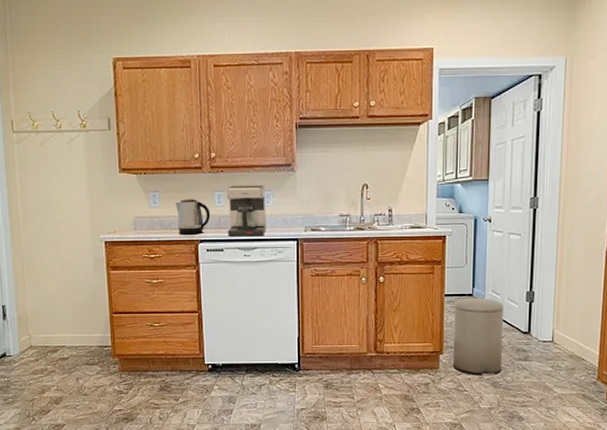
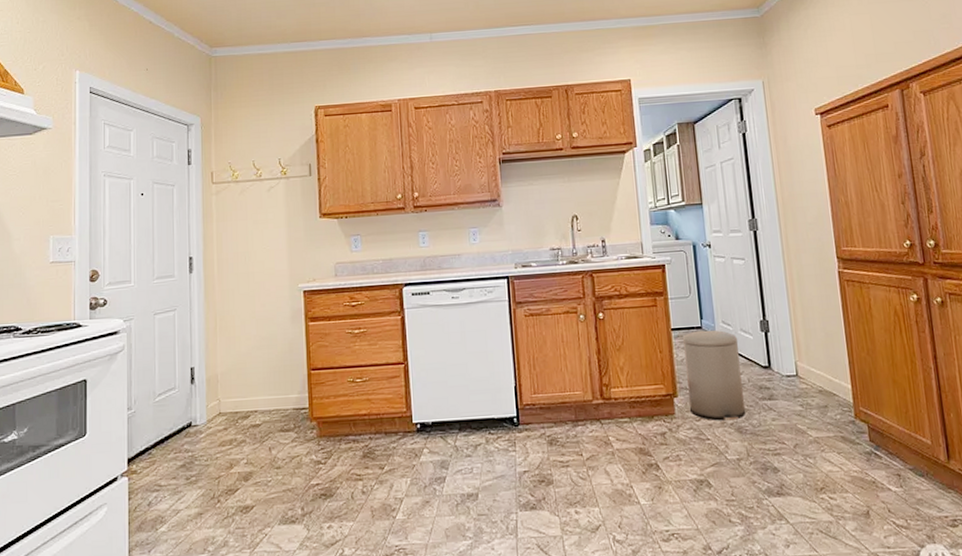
kettle: present [176,199,211,236] -> none [378,240,415,281]
coffee maker: present [227,184,266,237] -> none [432,221,474,278]

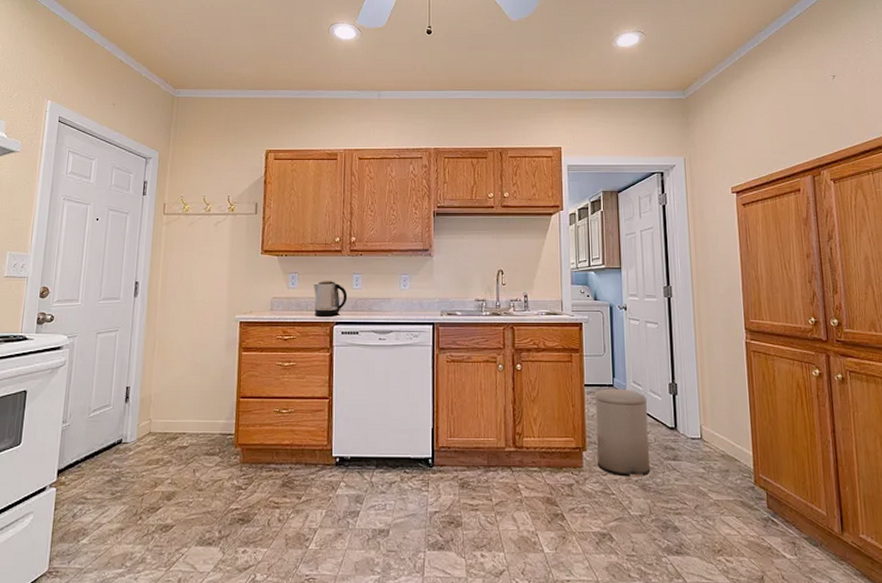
kettle: none [378,240,415,281] -> present [314,281,348,318]

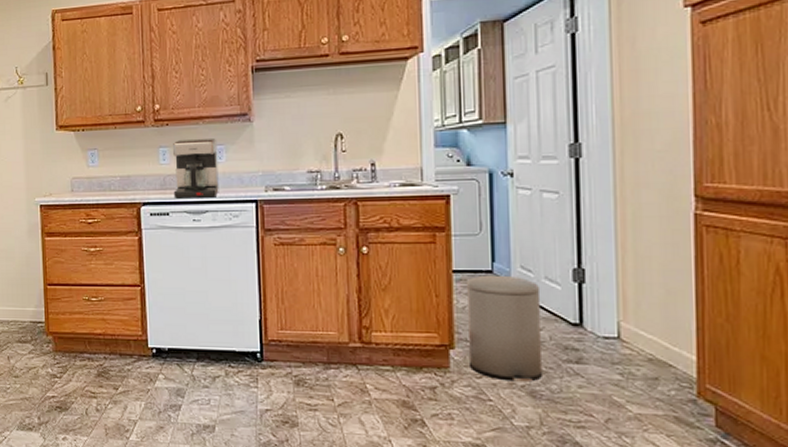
kettle: present [314,281,348,318] -> none [116,156,155,198]
coffee maker: none [363,268,403,319] -> present [173,137,219,199]

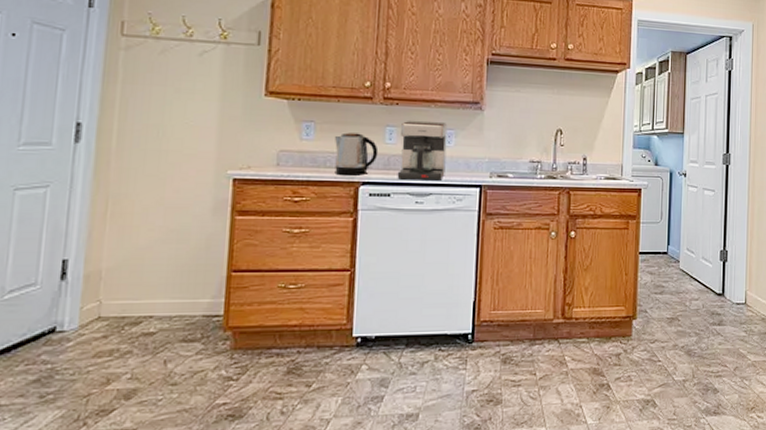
kettle: none [116,156,155,198] -> present [334,132,379,177]
pedal bin: present [466,275,542,382] -> none [647,256,699,344]

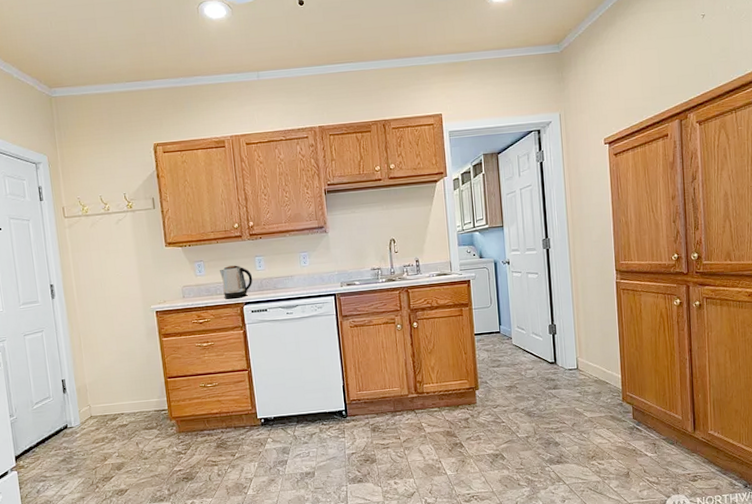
coffee maker: present [397,121,448,181] -> none [266,247,306,297]

